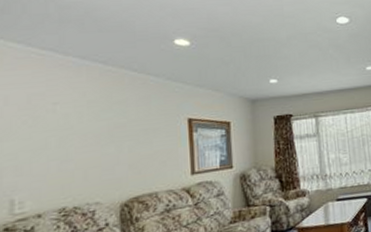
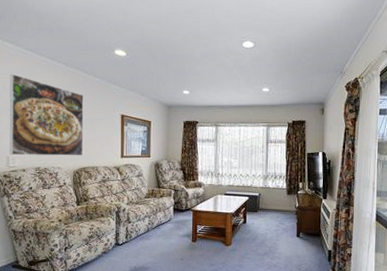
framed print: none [14,82,135,198] -> present [9,73,84,156]

